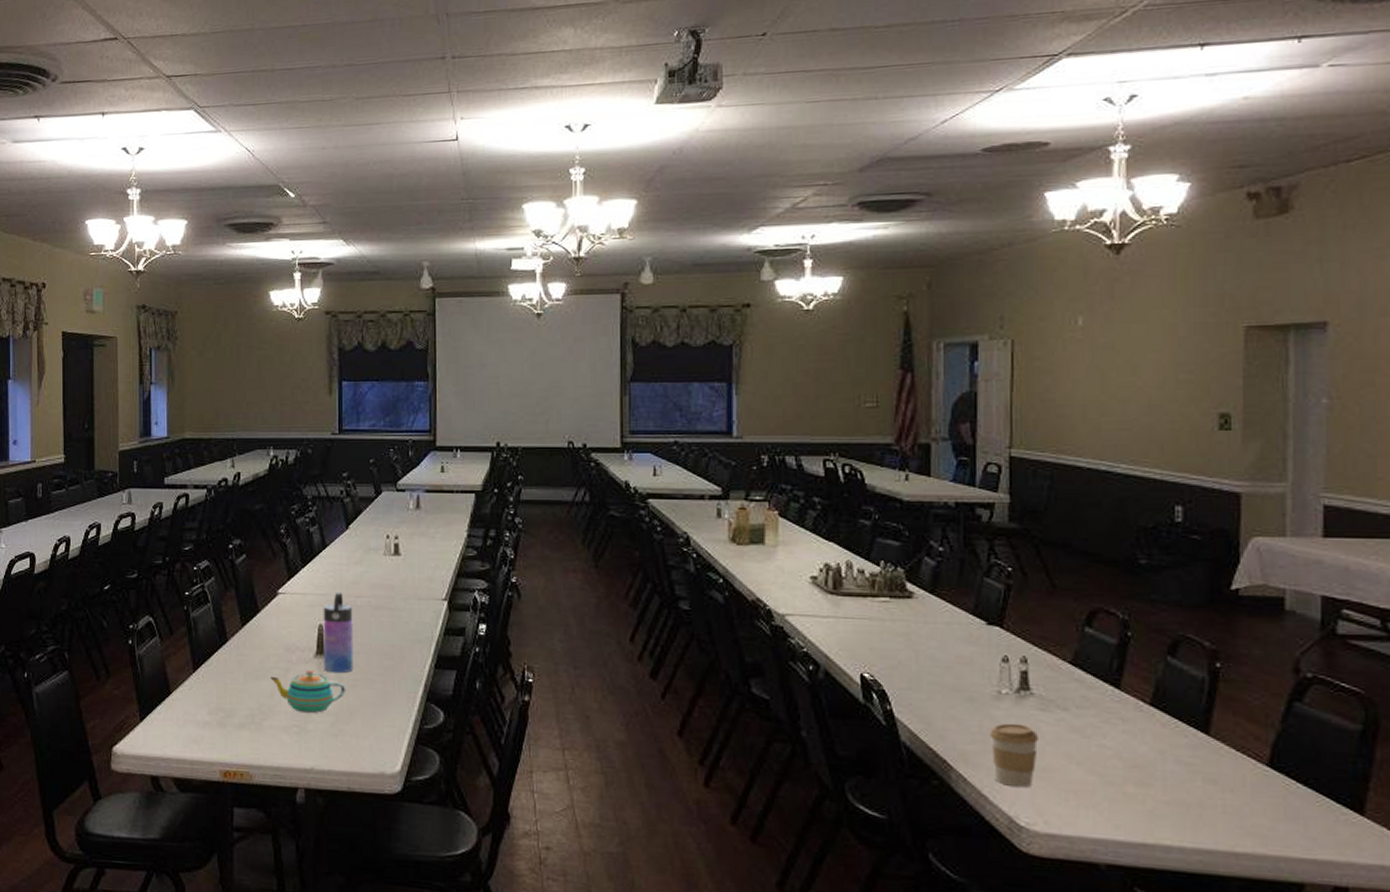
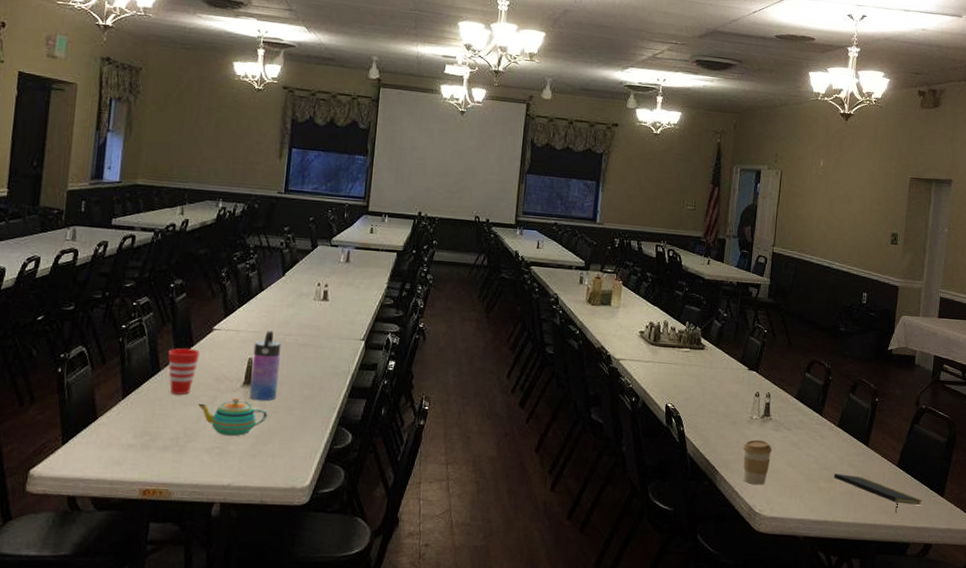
cup: none [235,615,266,667] -> present [168,348,200,395]
notepad: none [1150,774,1323,837] -> present [833,474,923,513]

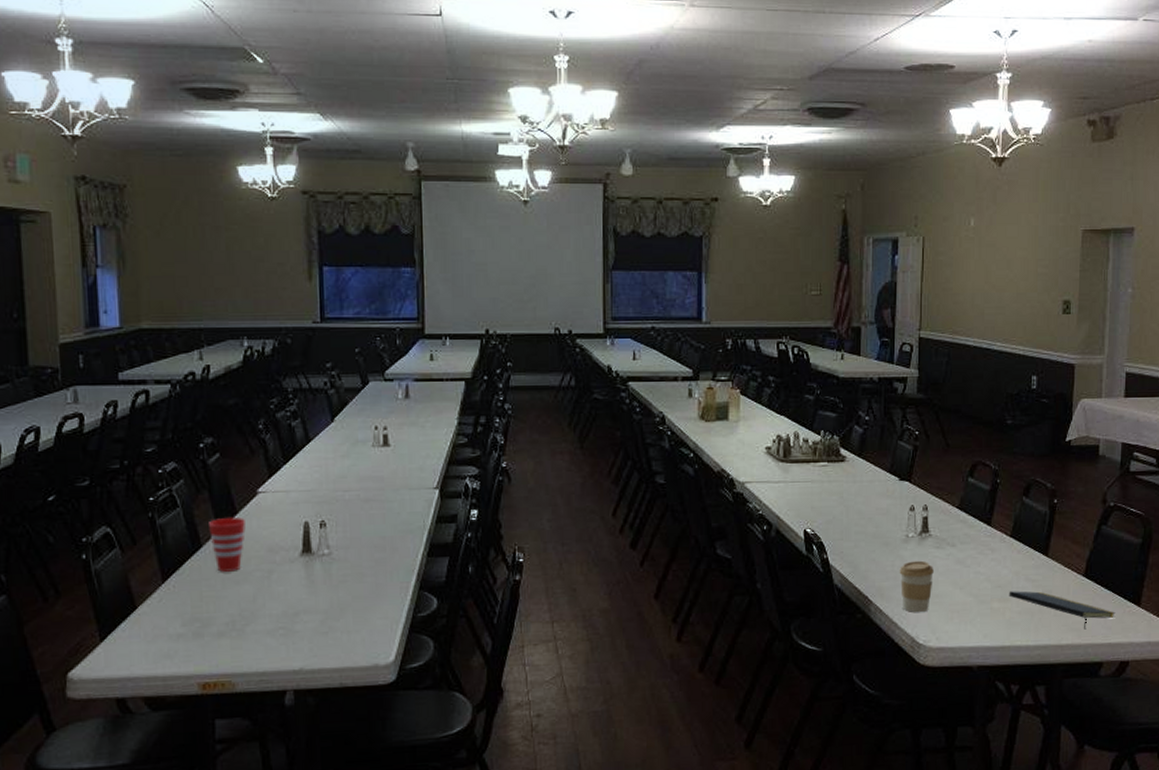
teapot: present [198,398,268,437] -> none [252,570,336,614]
water bottle: present [249,330,282,401] -> none [308,487,343,571]

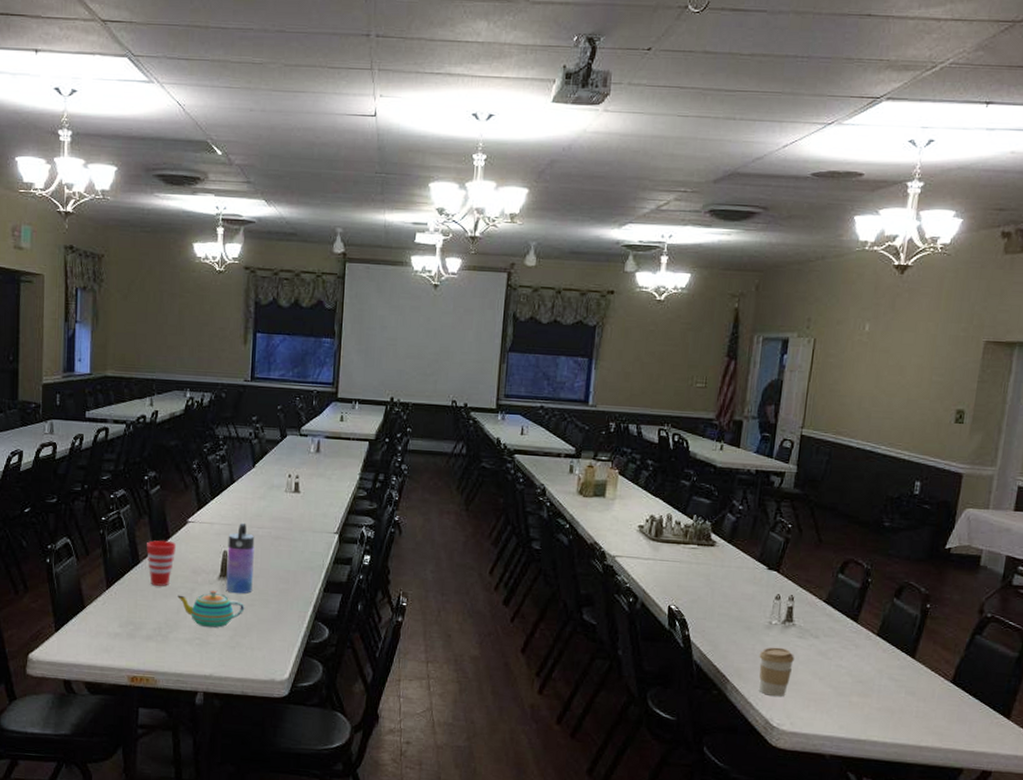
teapot: none [252,570,336,614] -> present [178,591,245,628]
water bottle: none [308,487,343,571] -> present [226,522,255,594]
notepad: present [1008,591,1116,630] -> none [869,688,982,735]

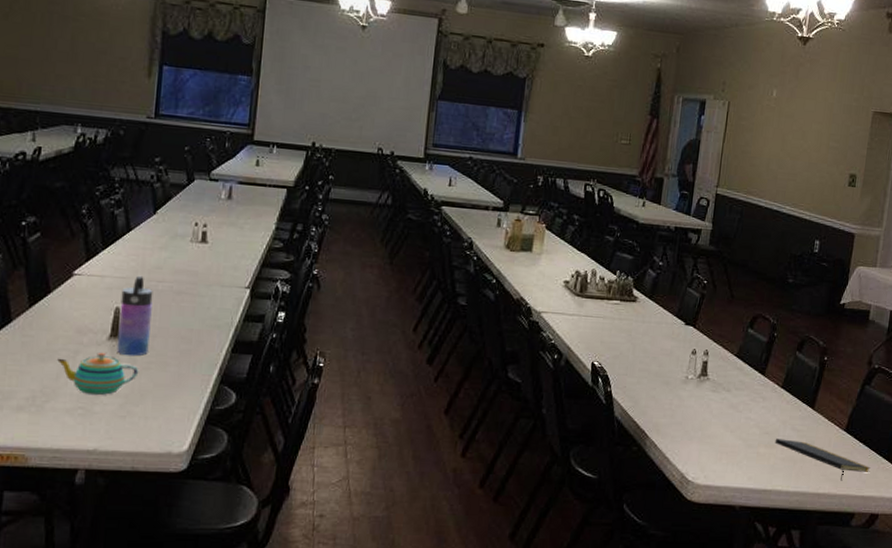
cup: present [147,540,176,586] -> none [21,295,58,348]
coffee cup: present [758,647,795,697] -> none [675,401,709,451]
notepad: none [869,688,982,735] -> present [774,438,871,481]

